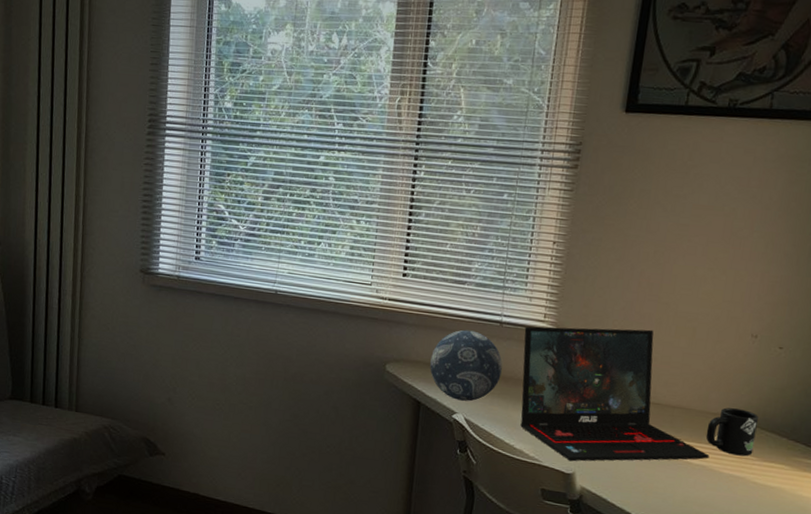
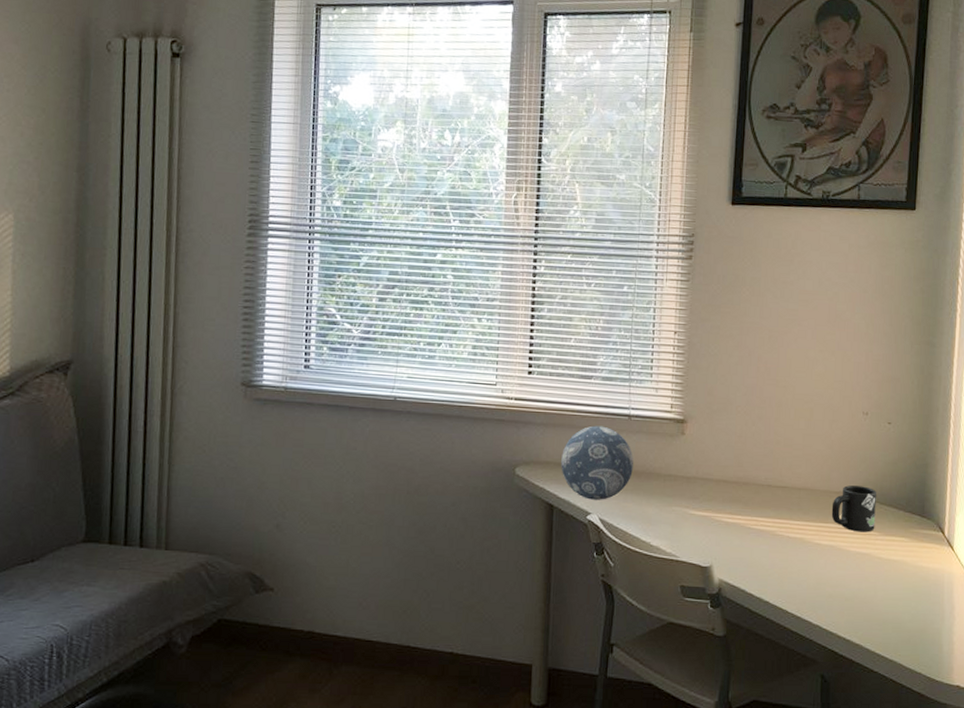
laptop: present [520,326,710,462] -> none [652,413,836,554]

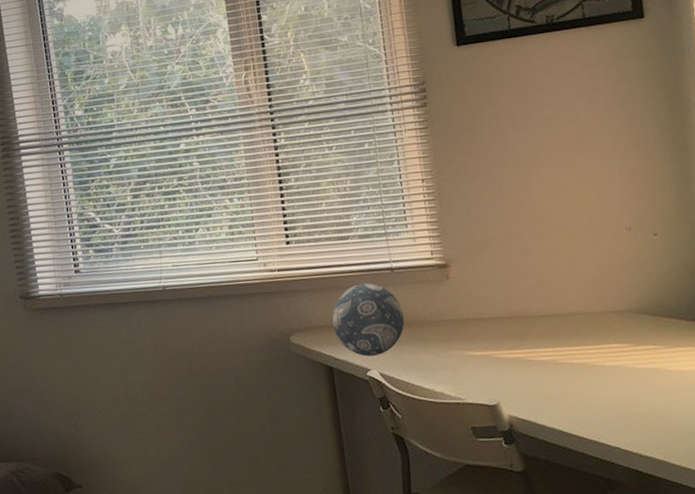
mug: present [831,485,876,533] -> none [610,301,659,349]

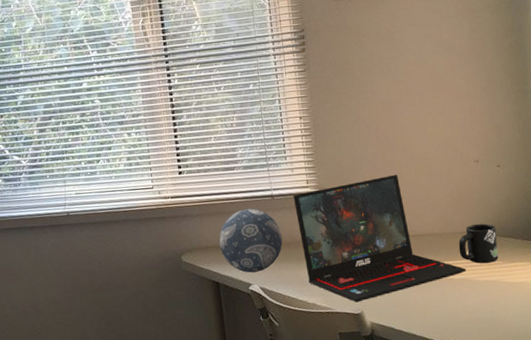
laptop: none [415,244,621,392] -> present [293,174,466,303]
mug: none [610,301,659,349] -> present [458,223,499,264]

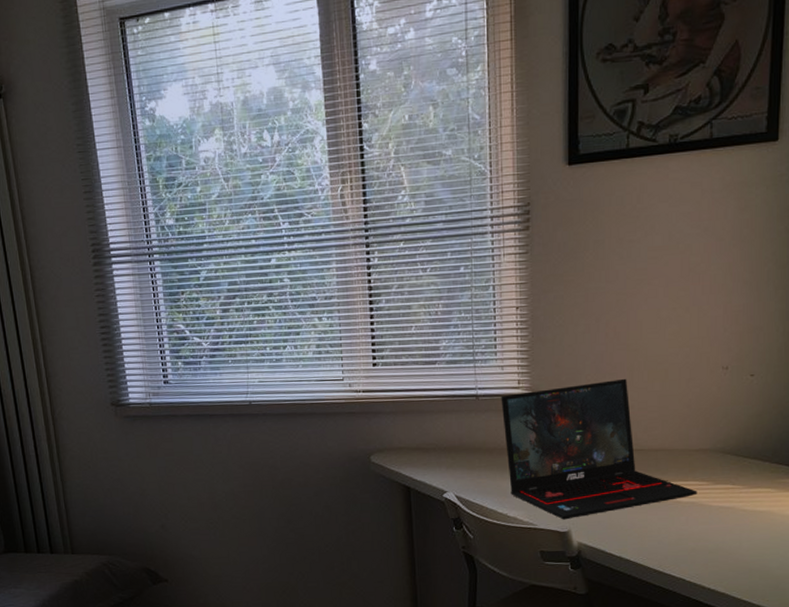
decorative ball: present [219,208,283,273] -> none [413,408,485,479]
mug: present [458,223,499,264] -> none [691,441,739,487]

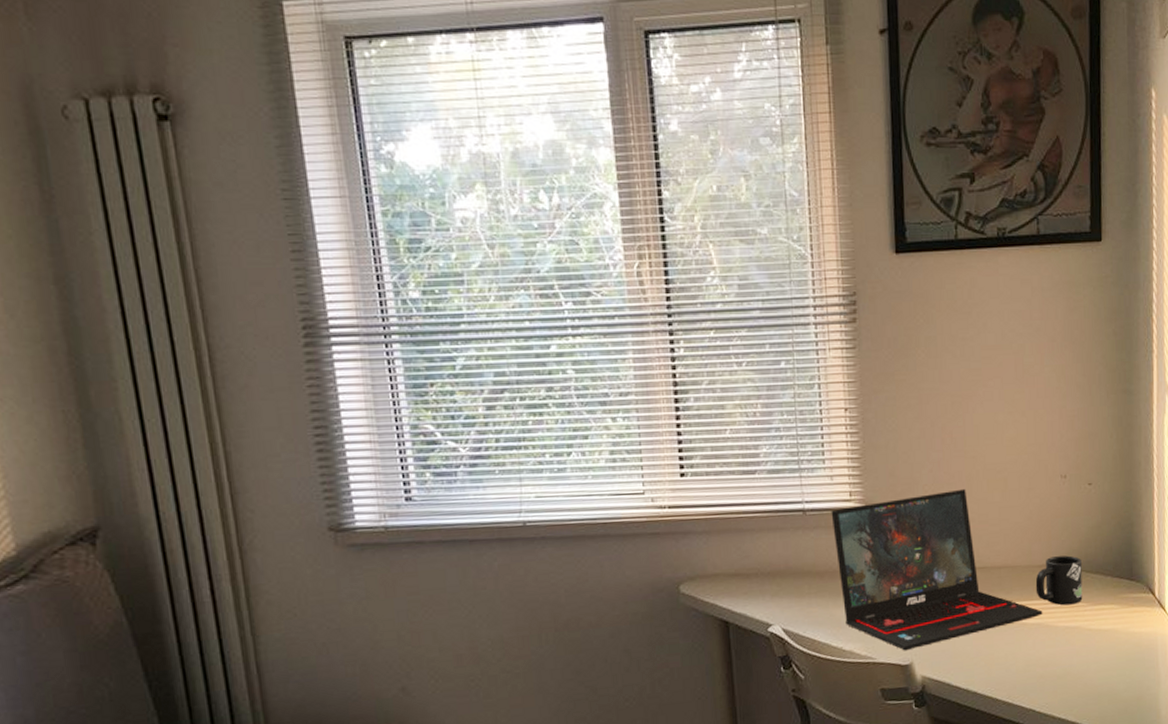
mug: none [691,441,739,487] -> present [1035,555,1083,606]

